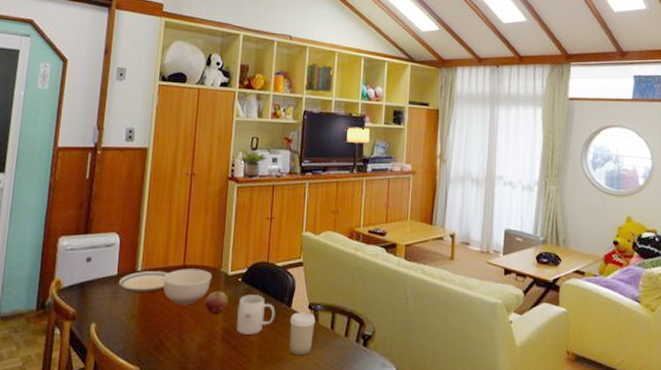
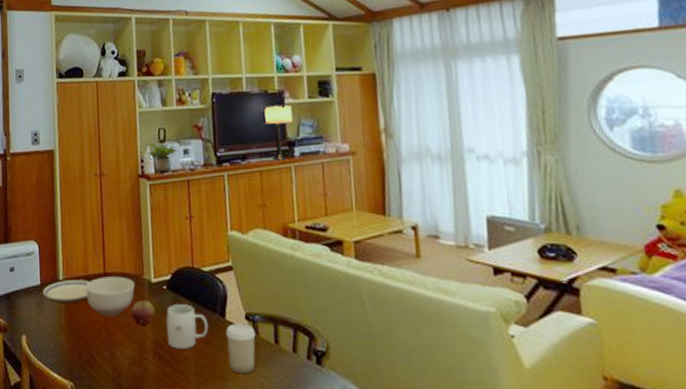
books: present [303,63,332,92] -> none [207,37,239,70]

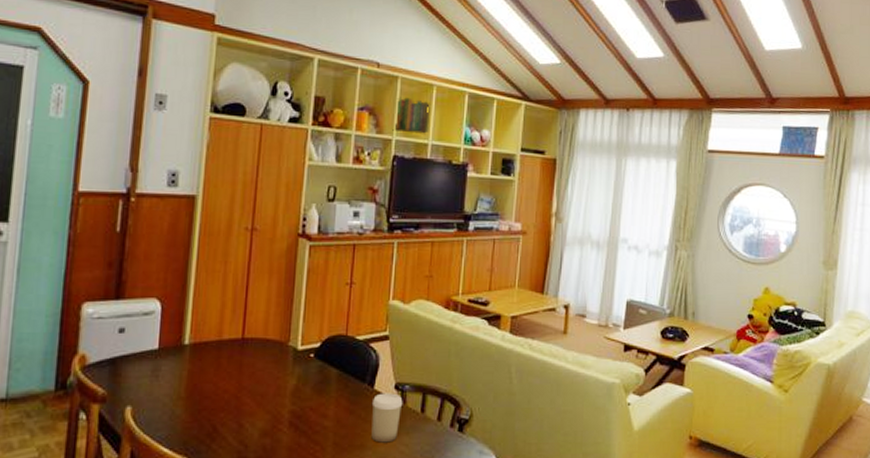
plate: present [43,280,90,304] -> none [161,345,223,371]
bowl: present [85,276,136,316] -> none [216,342,279,385]
fruit: present [131,300,155,325] -> none [268,368,297,395]
potted plant: present [147,142,177,173] -> none [311,199,346,234]
mug: present [166,304,209,349] -> none [308,373,355,419]
books: none [207,37,239,70] -> present [392,97,429,134]
table lamp: present [261,105,293,161] -> none [442,176,473,233]

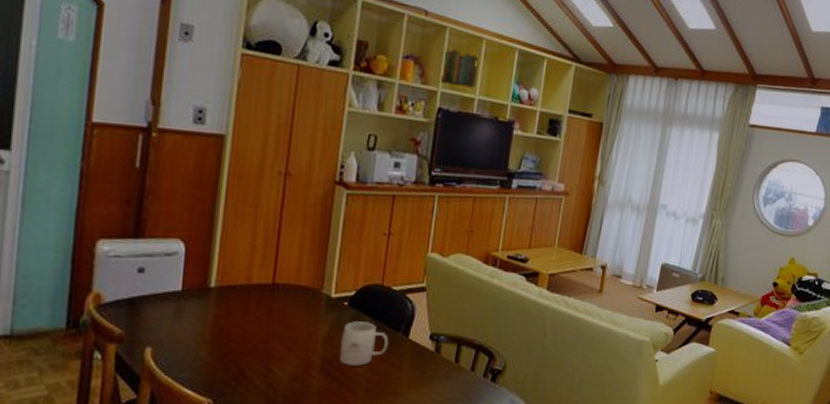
mug: none [308,373,355,419] -> present [340,321,389,366]
cup: present [371,393,403,443] -> none [404,342,438,390]

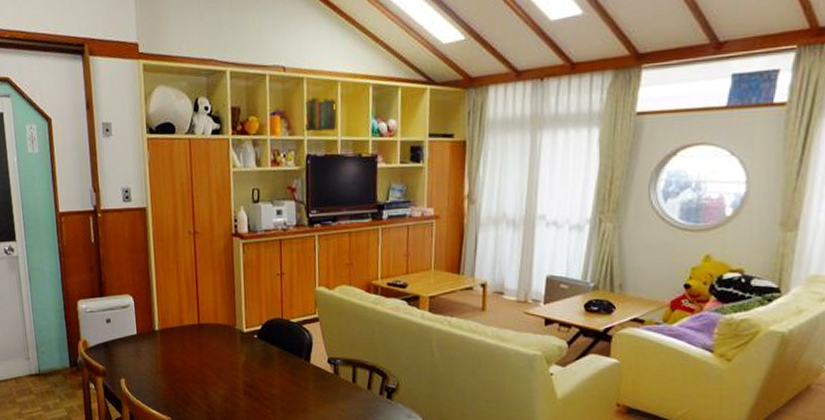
mug: present [340,321,389,366] -> none [256,351,295,388]

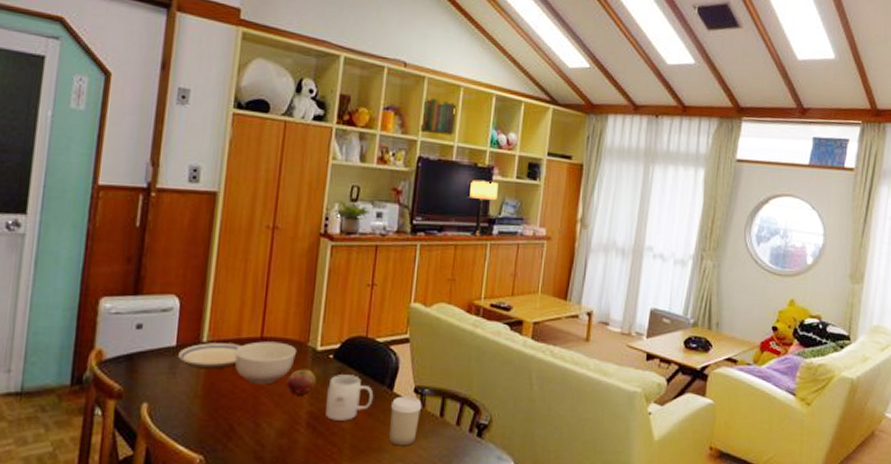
plate: none [140,330,185,351] -> present [178,343,242,369]
bowl: none [180,327,228,362] -> present [234,341,298,385]
fruit: none [224,347,246,369] -> present [287,369,316,395]
potted plant: none [240,202,270,232] -> present [334,199,369,234]
mug: none [256,351,295,388] -> present [326,374,374,421]
cup: none [309,366,336,407] -> present [389,396,422,446]
table lamp: none [354,169,384,223] -> present [467,179,498,237]

